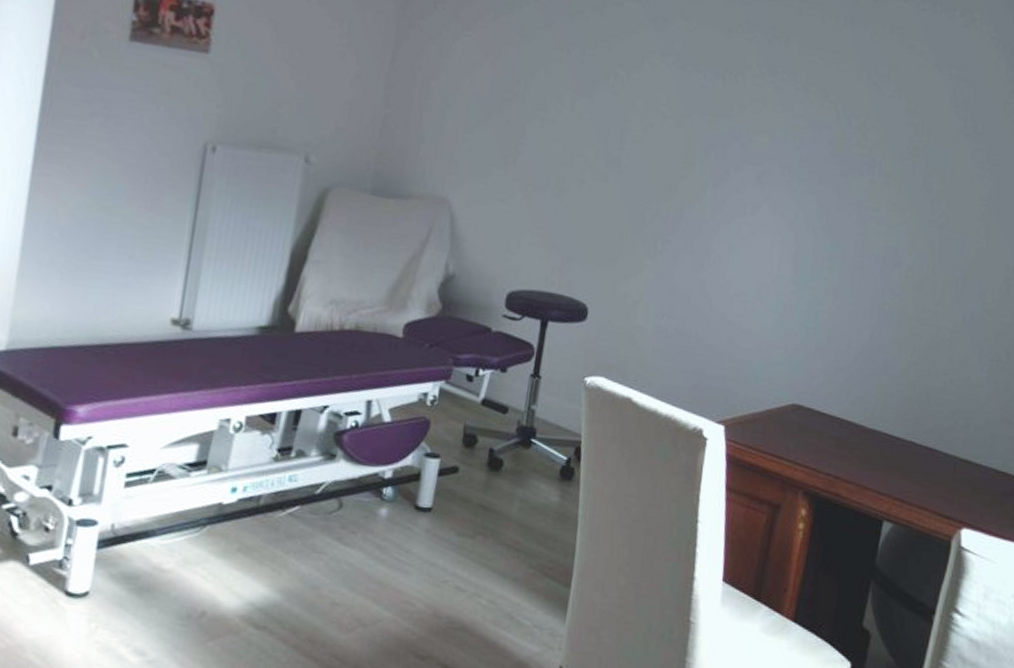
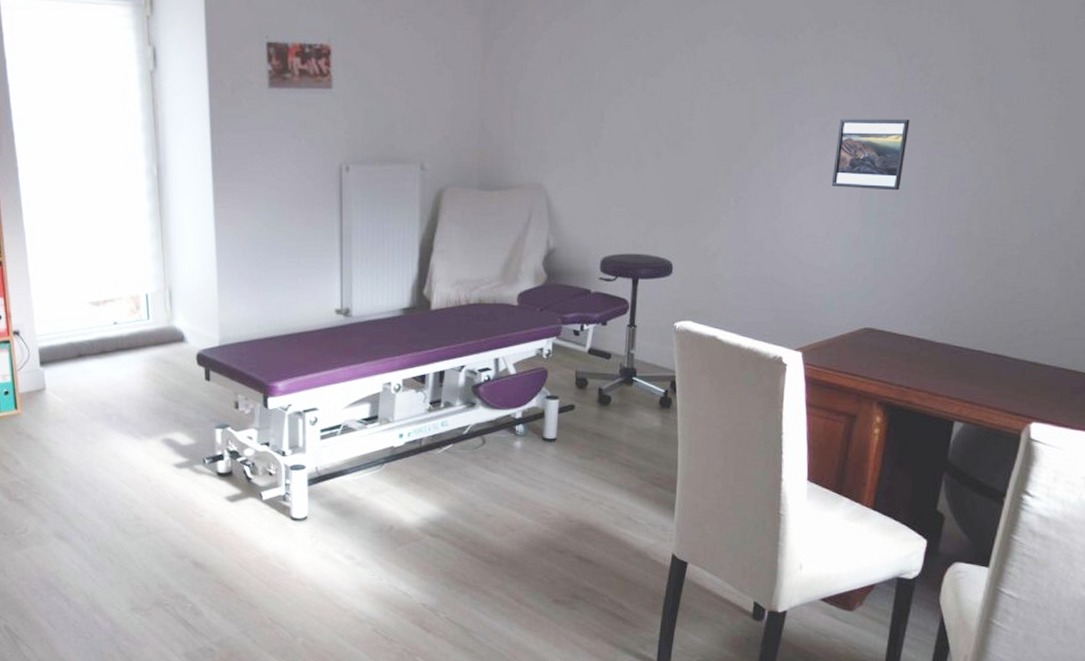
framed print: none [764,170,847,255] -> present [831,118,910,191]

